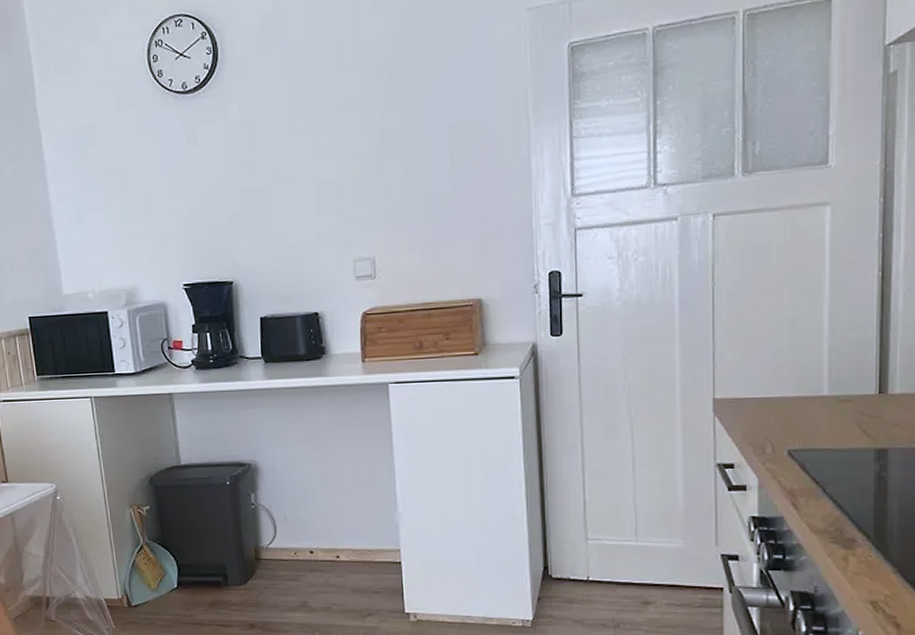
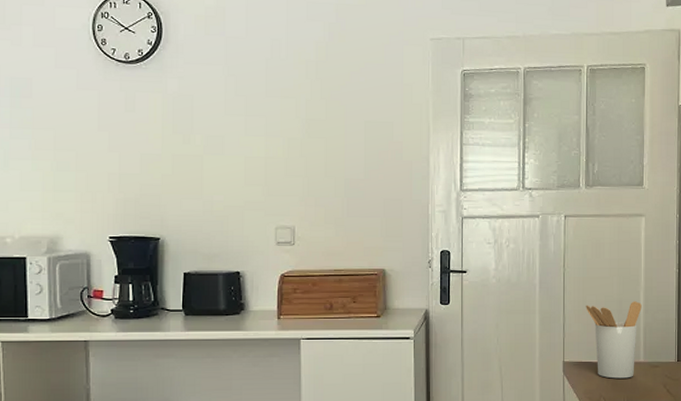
utensil holder: none [744,318,826,418] -> present [586,301,642,379]

